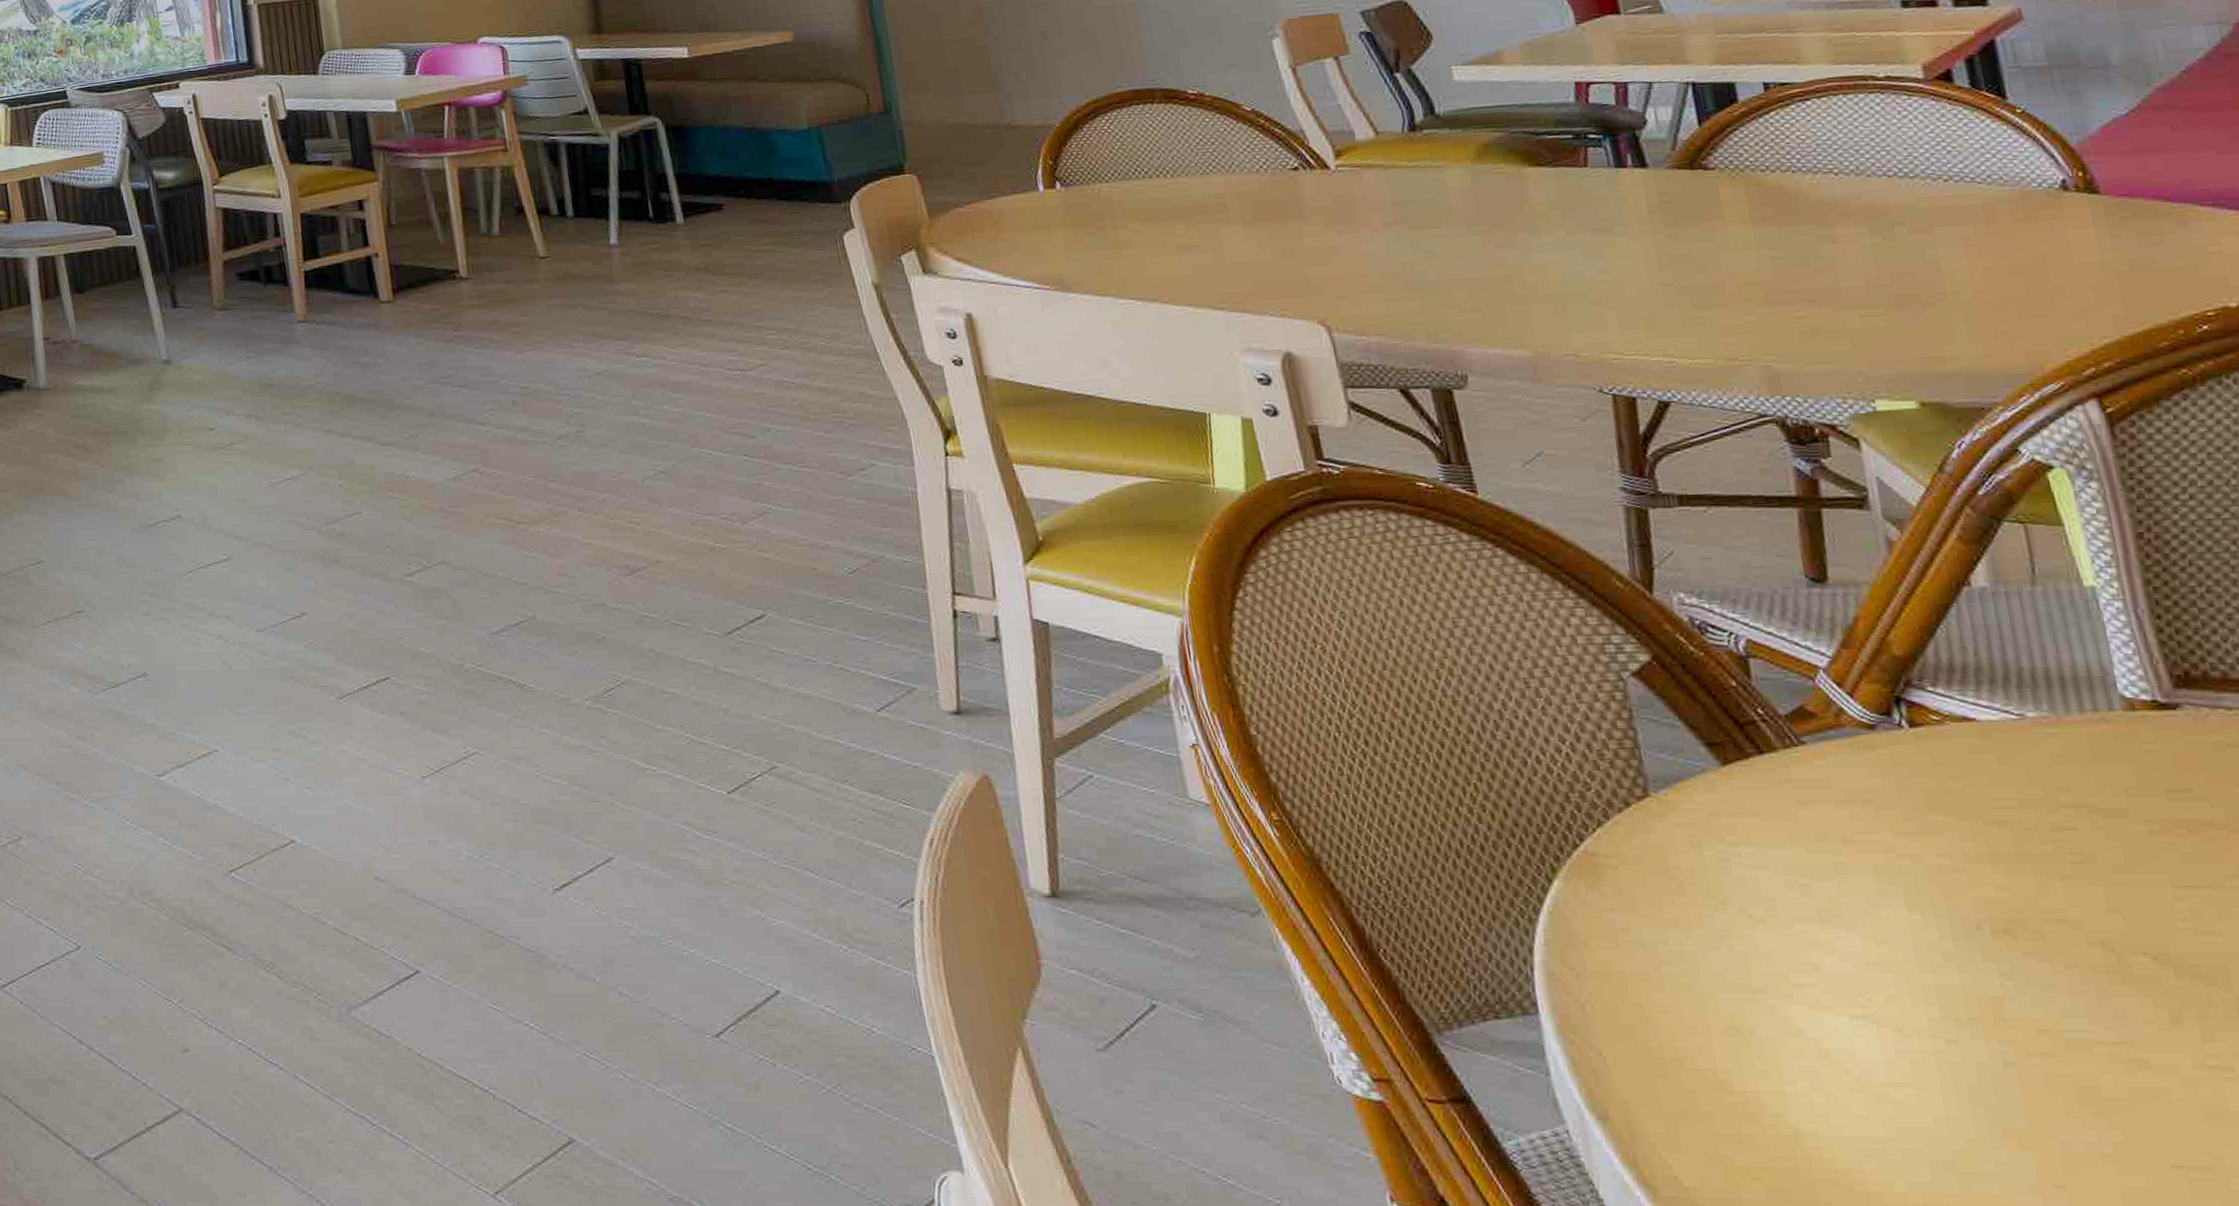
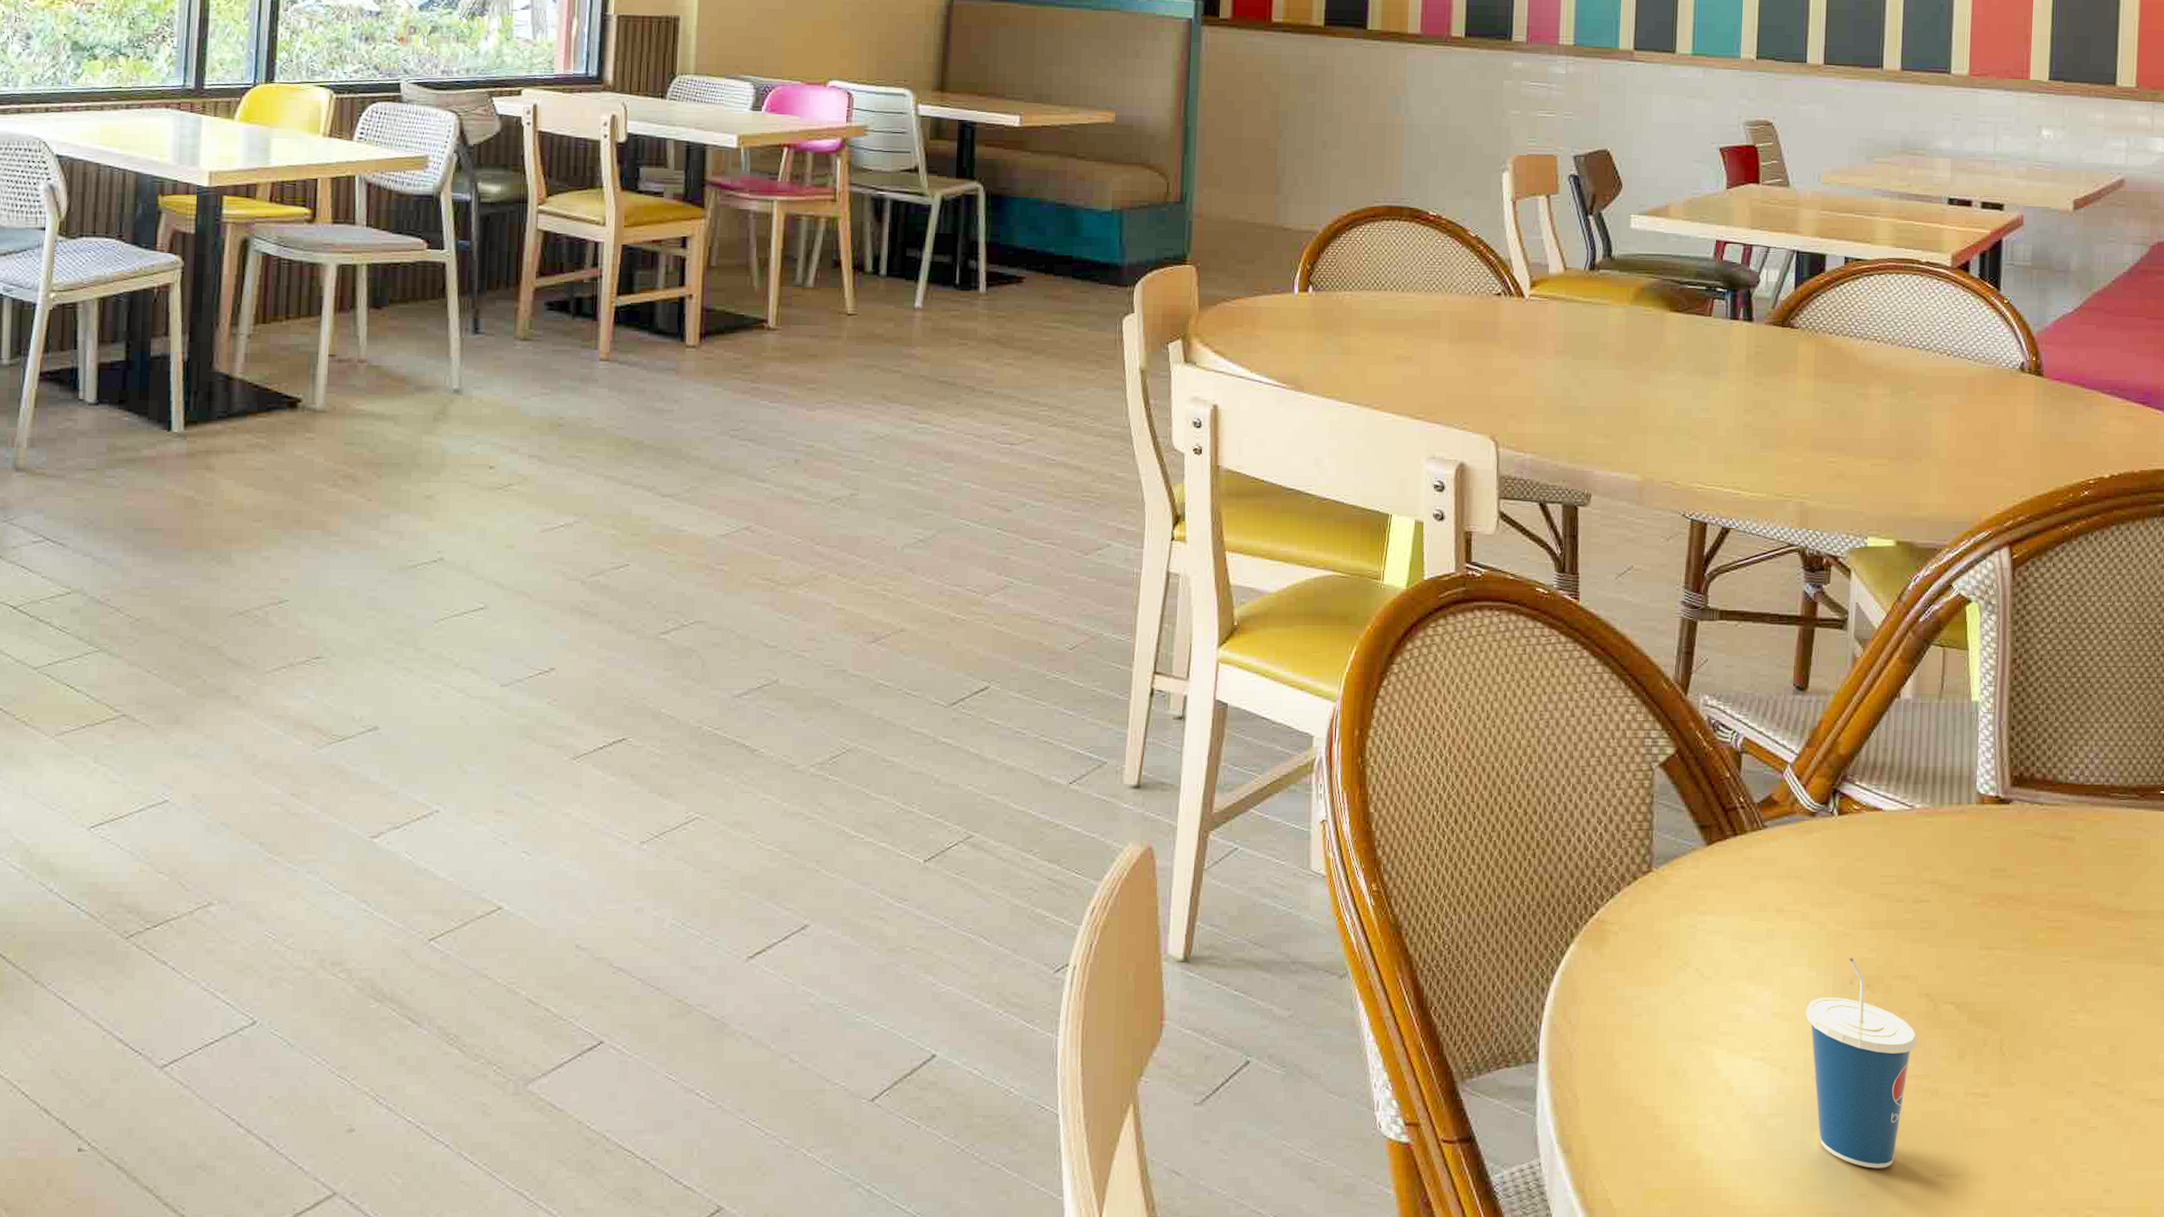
cup: none [1916,897,2102,1155] -> present [1806,957,1918,1169]

